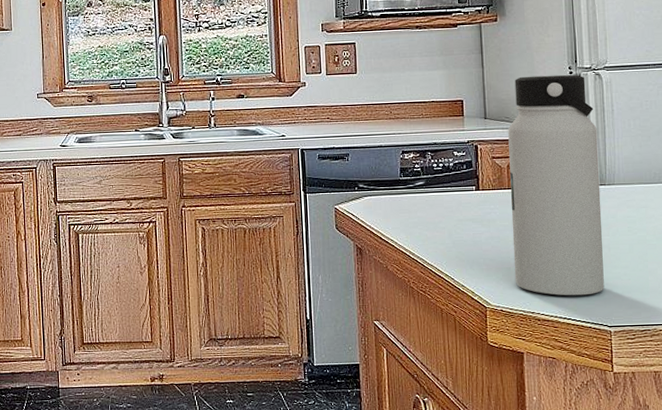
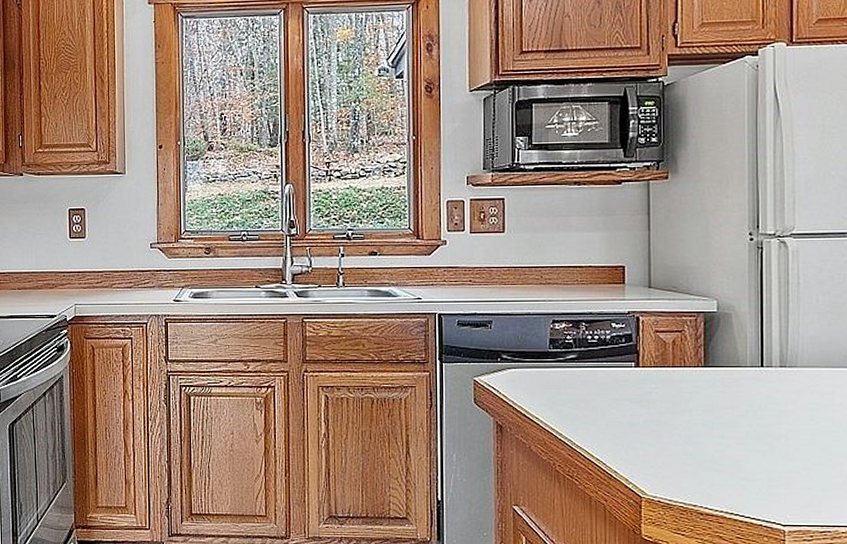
water bottle: present [508,74,604,296] -> none [675,241,780,490]

